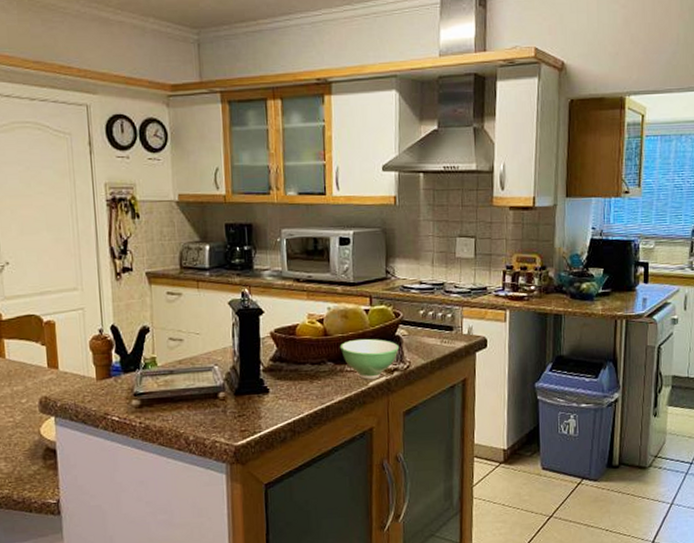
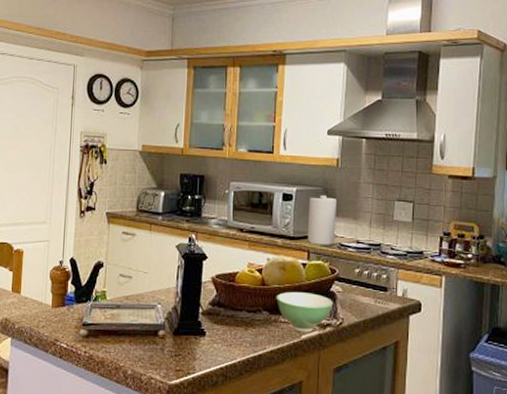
paper towel holder: none [367,236,397,289] -> present [307,195,336,245]

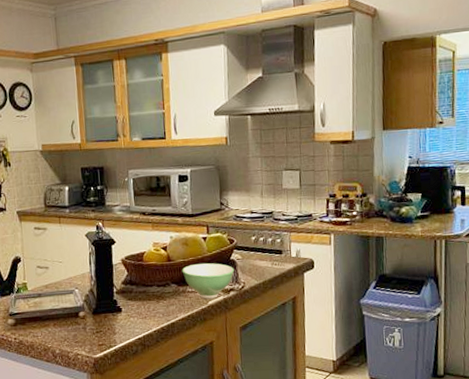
paper towel holder: present [307,195,336,245] -> none [203,172,231,219]

